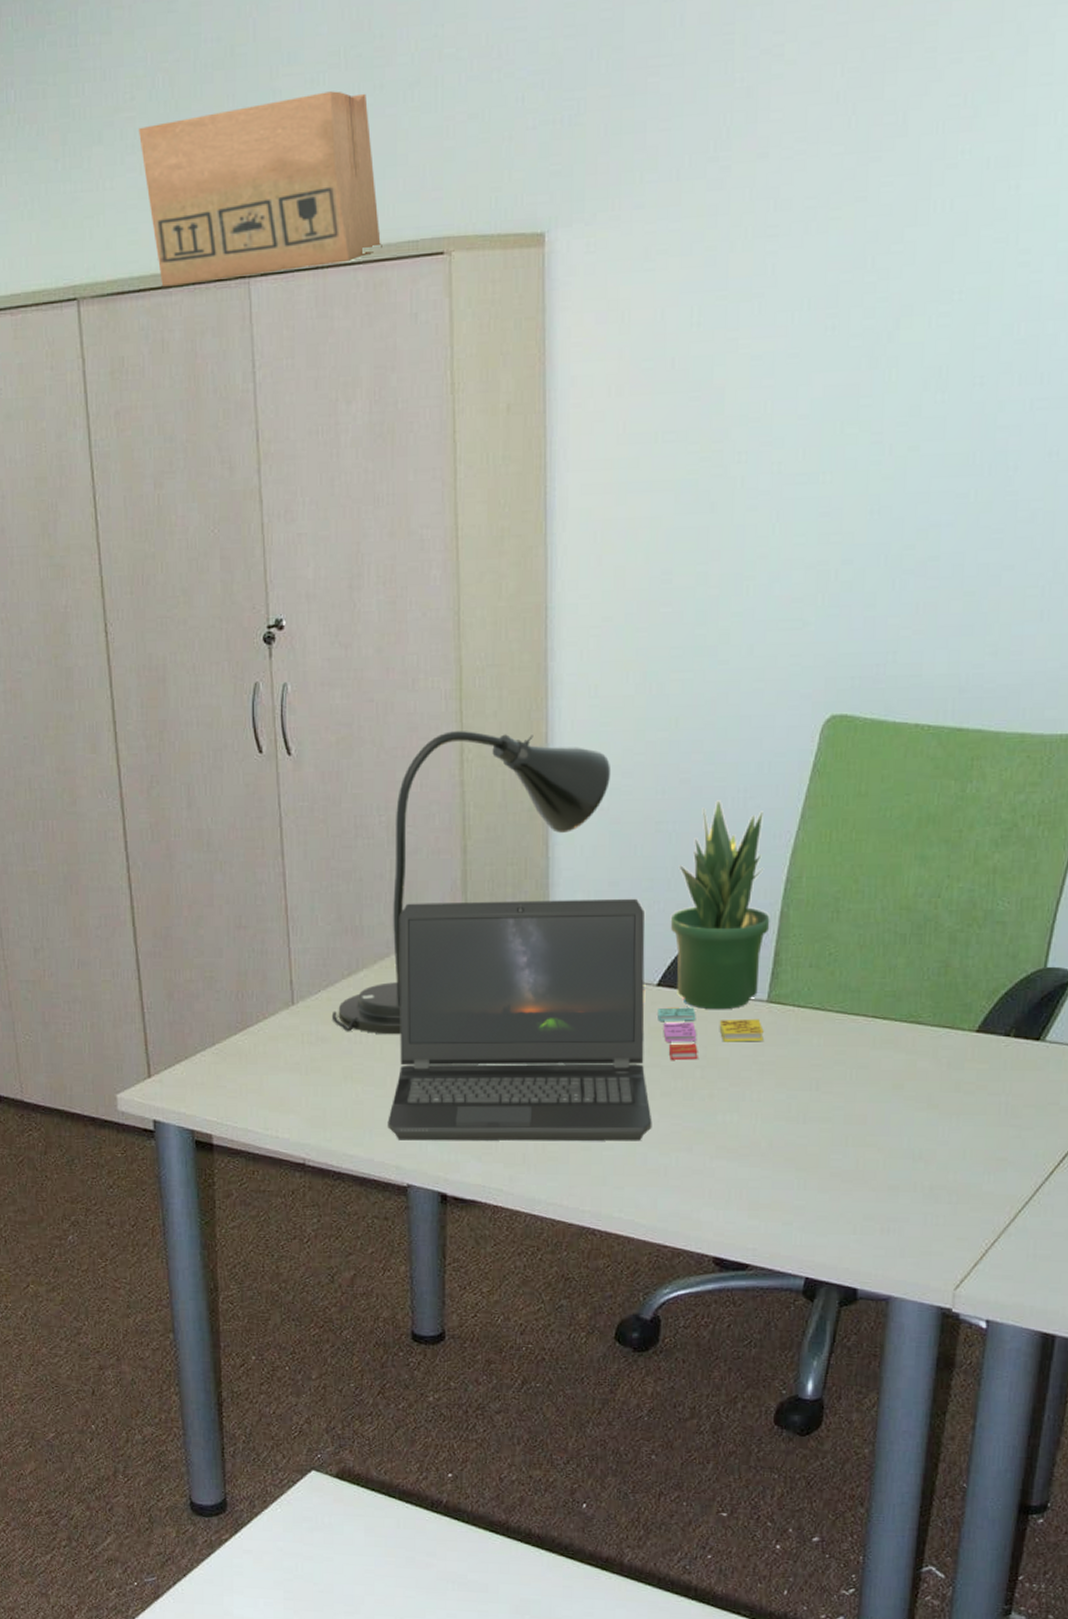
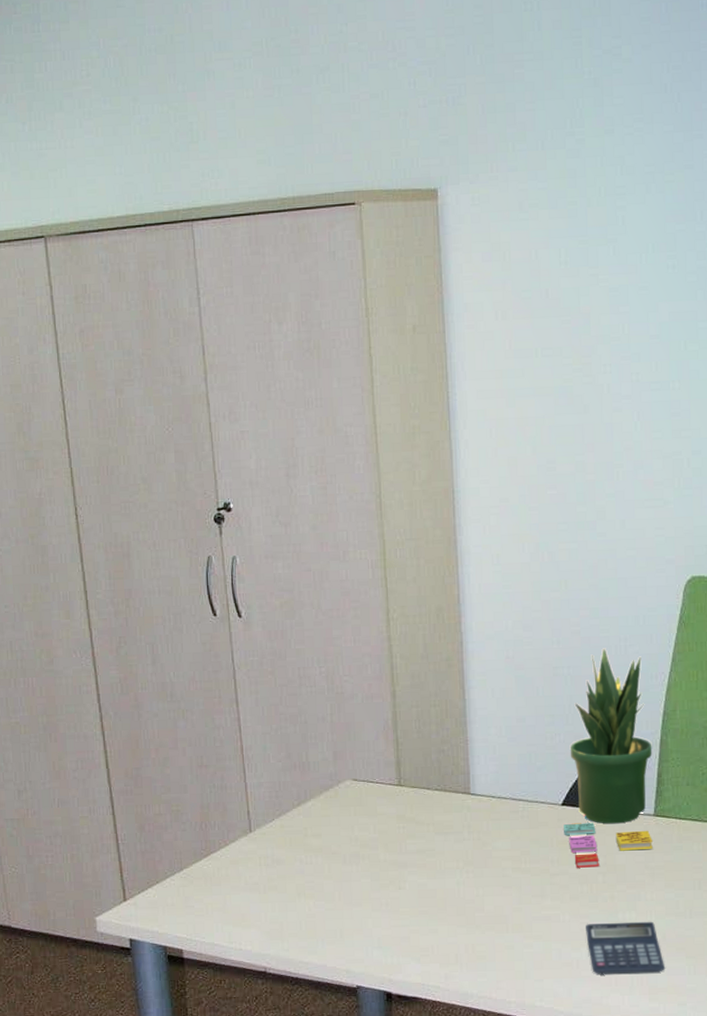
cardboard box: present [139,91,381,288] -> none [94,73,302,229]
desk lamp: present [331,731,611,1035] -> none [285,594,514,856]
laptop computer: present [388,898,652,1141] -> none [337,732,564,947]
calculator: none [677,1125,770,1186] -> present [586,921,666,974]

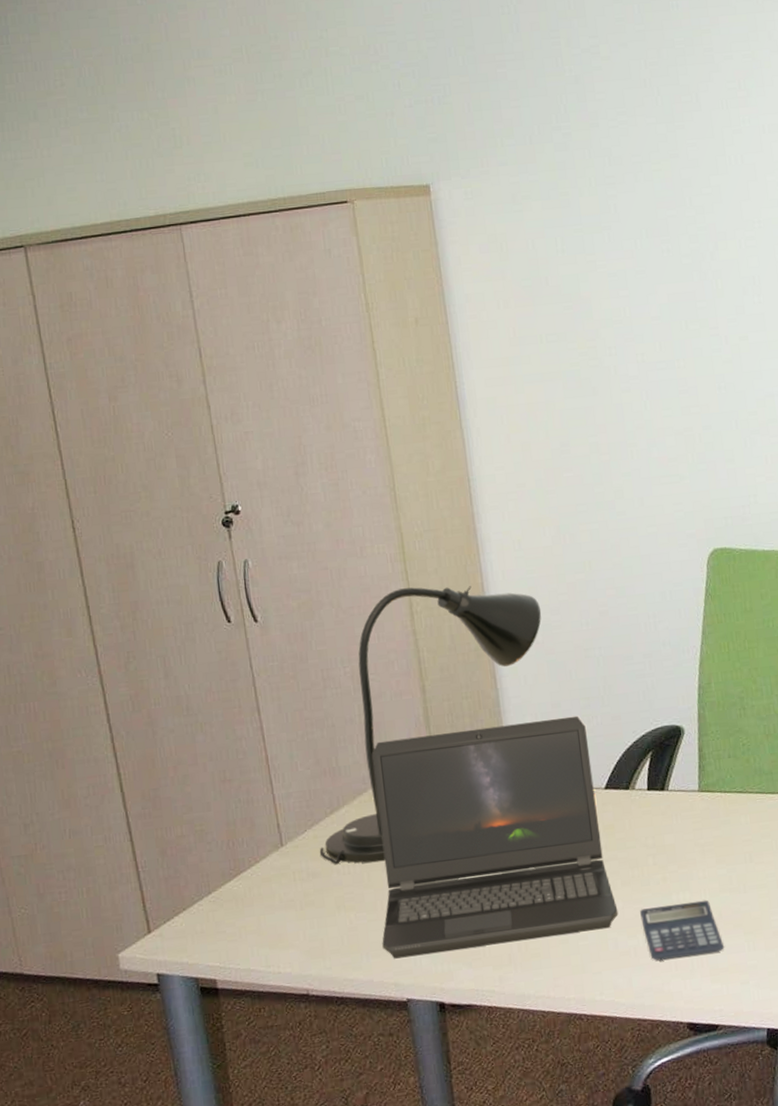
desk lamp: none [285,594,514,856] -> present [319,586,542,865]
laptop computer: none [337,732,564,947] -> present [371,715,618,959]
books: present [564,822,653,868] -> none [609,804,701,852]
planter: present [570,649,653,824] -> none [608,627,692,804]

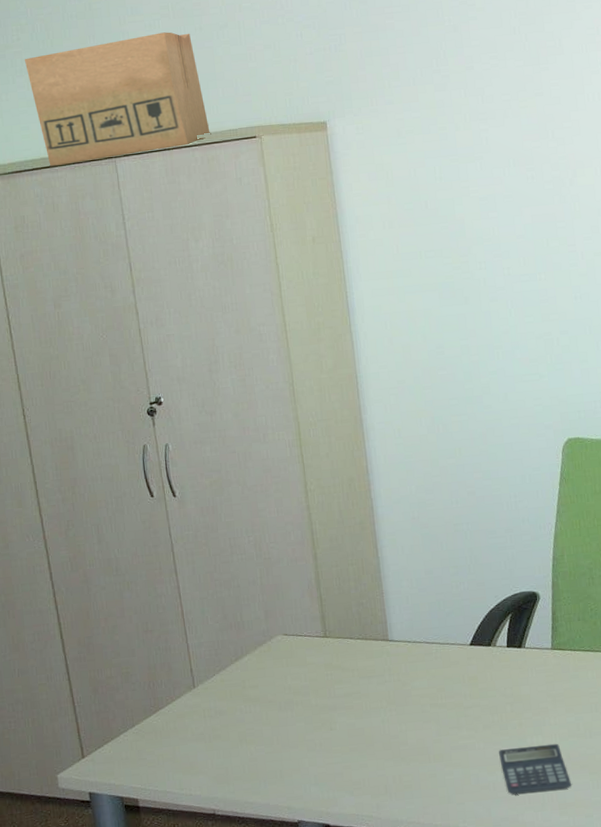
cardboard box: none [70,79,293,235] -> present [25,32,210,167]
desk lamp: present [319,586,542,865] -> none [225,468,418,705]
laptop computer: present [371,715,618,959] -> none [270,581,480,786]

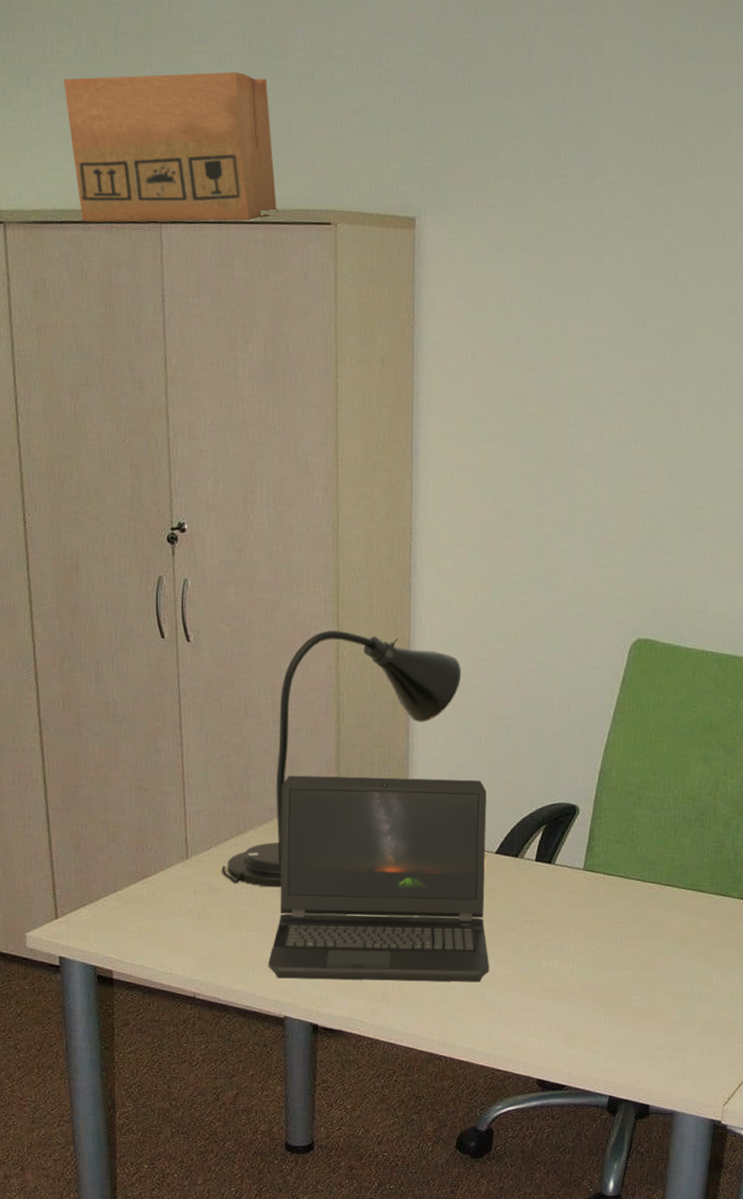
desk lamp: none [225,468,418,705] -> present [221,630,462,888]
laptop computer: none [270,581,480,786] -> present [268,775,490,982]
calculator: present [499,743,572,794] -> none [510,970,583,1020]

